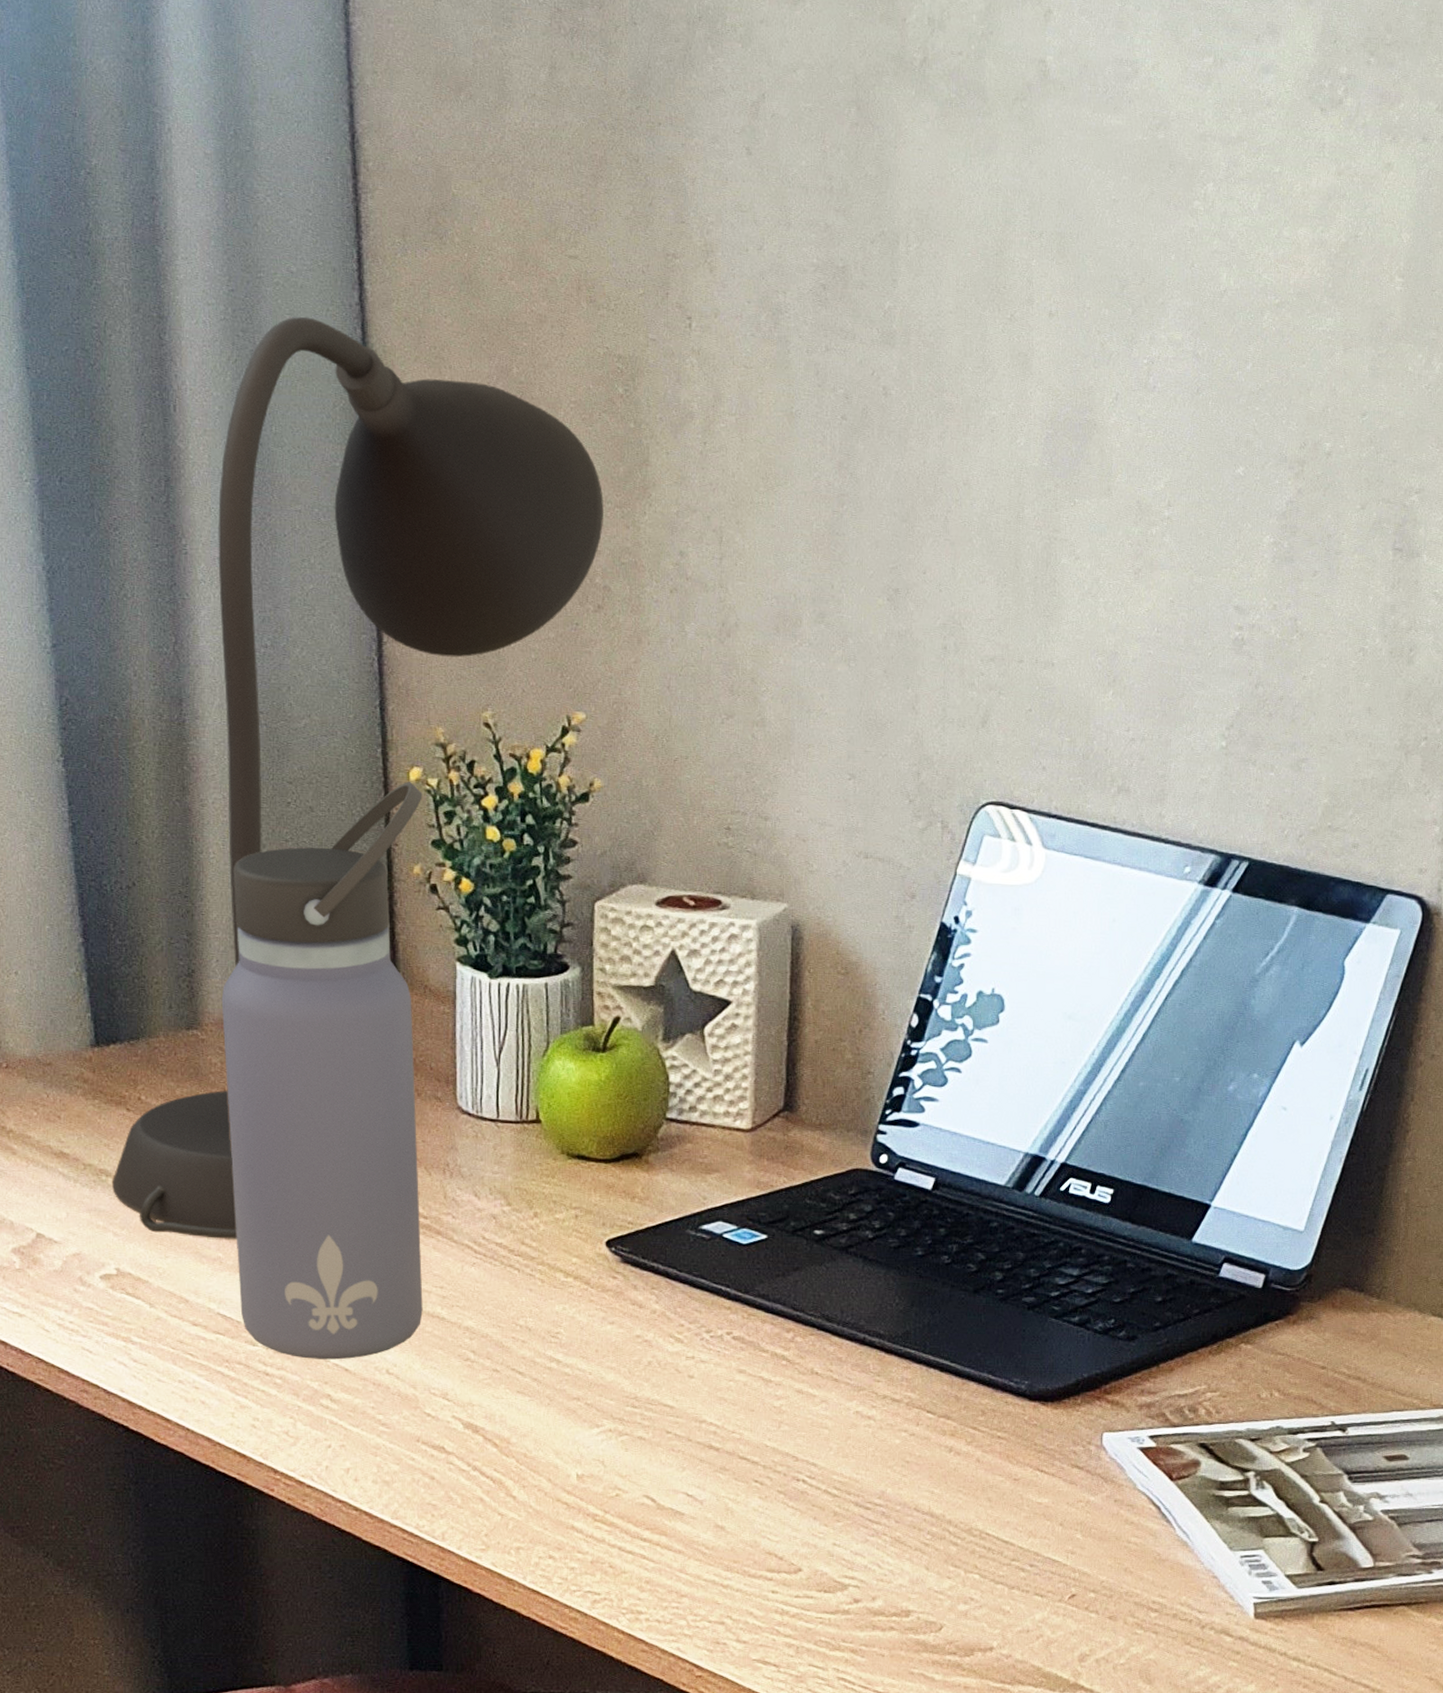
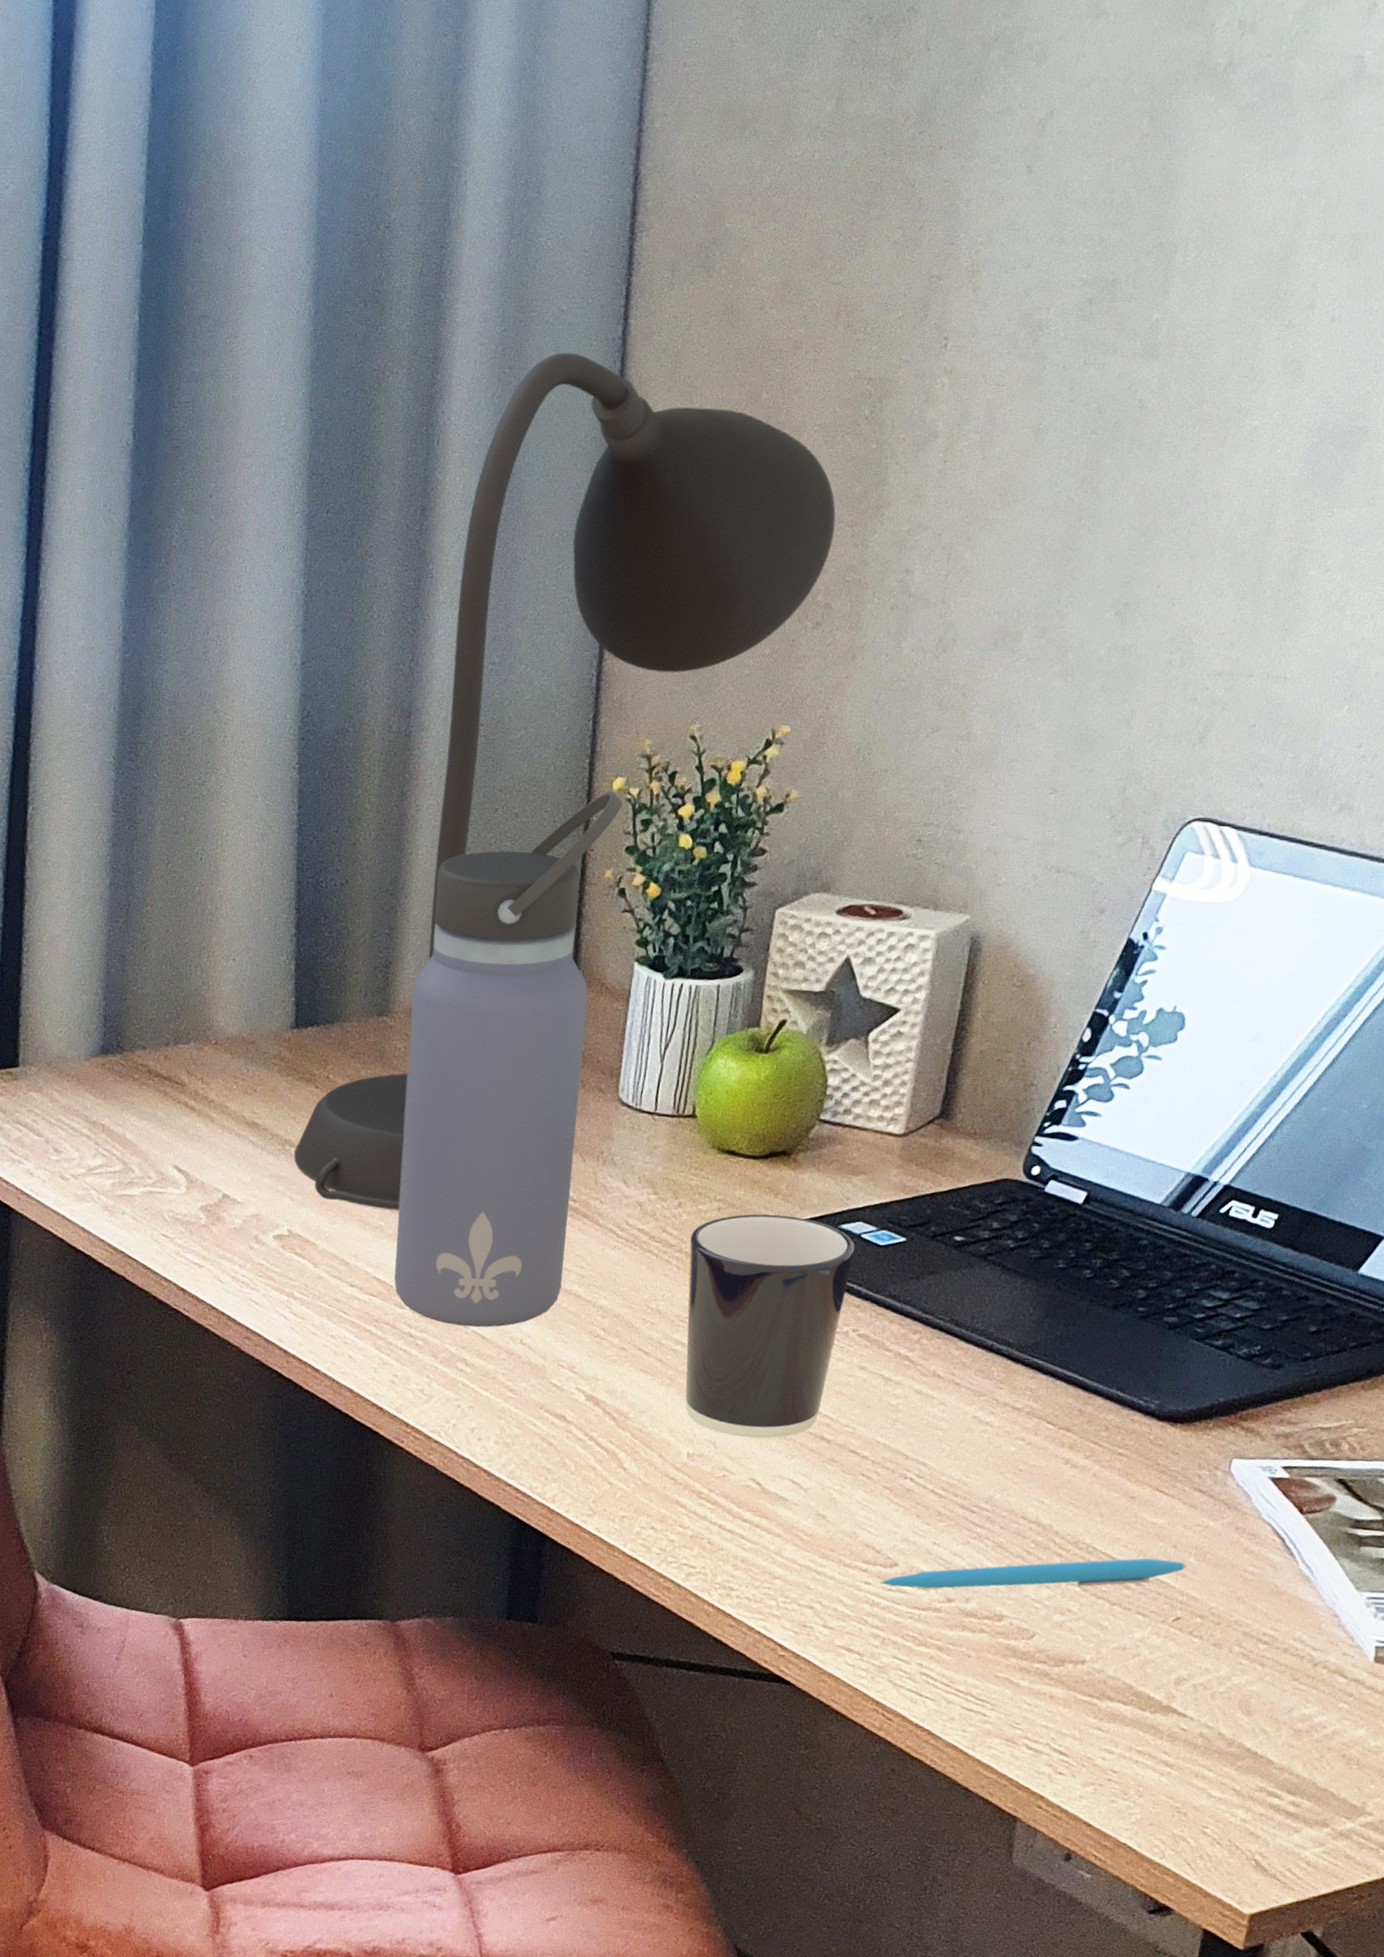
mug: none [551,1219,718,1454] -> present [685,1214,855,1439]
pen: none [786,1538,1075,1593] -> present [880,1557,1187,1589]

